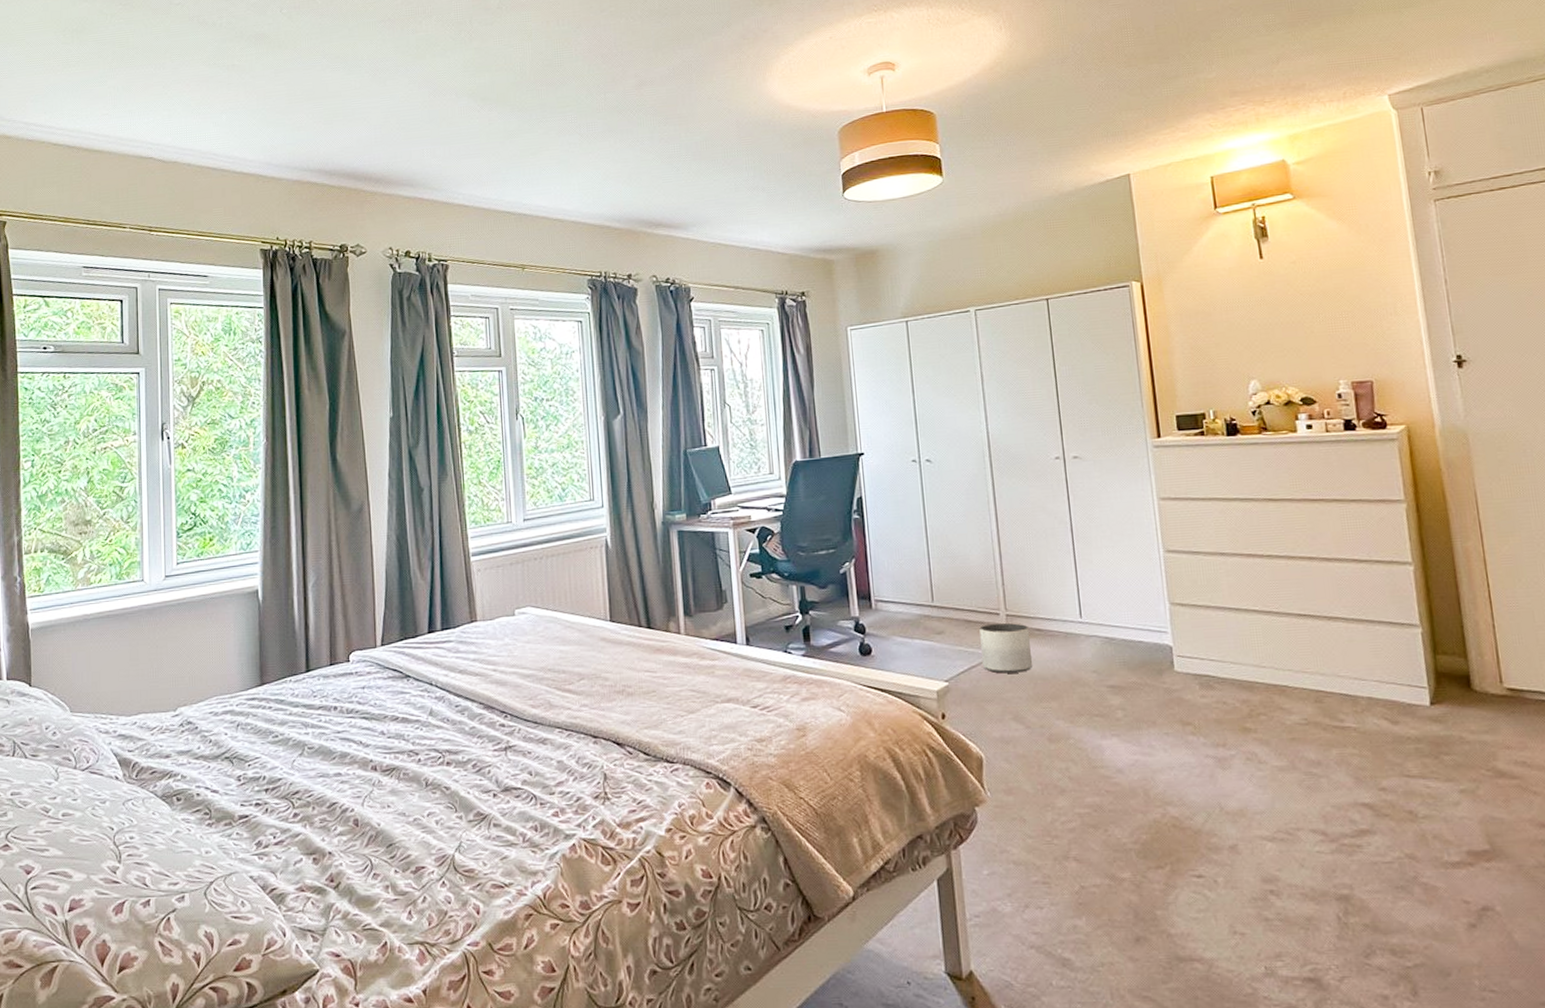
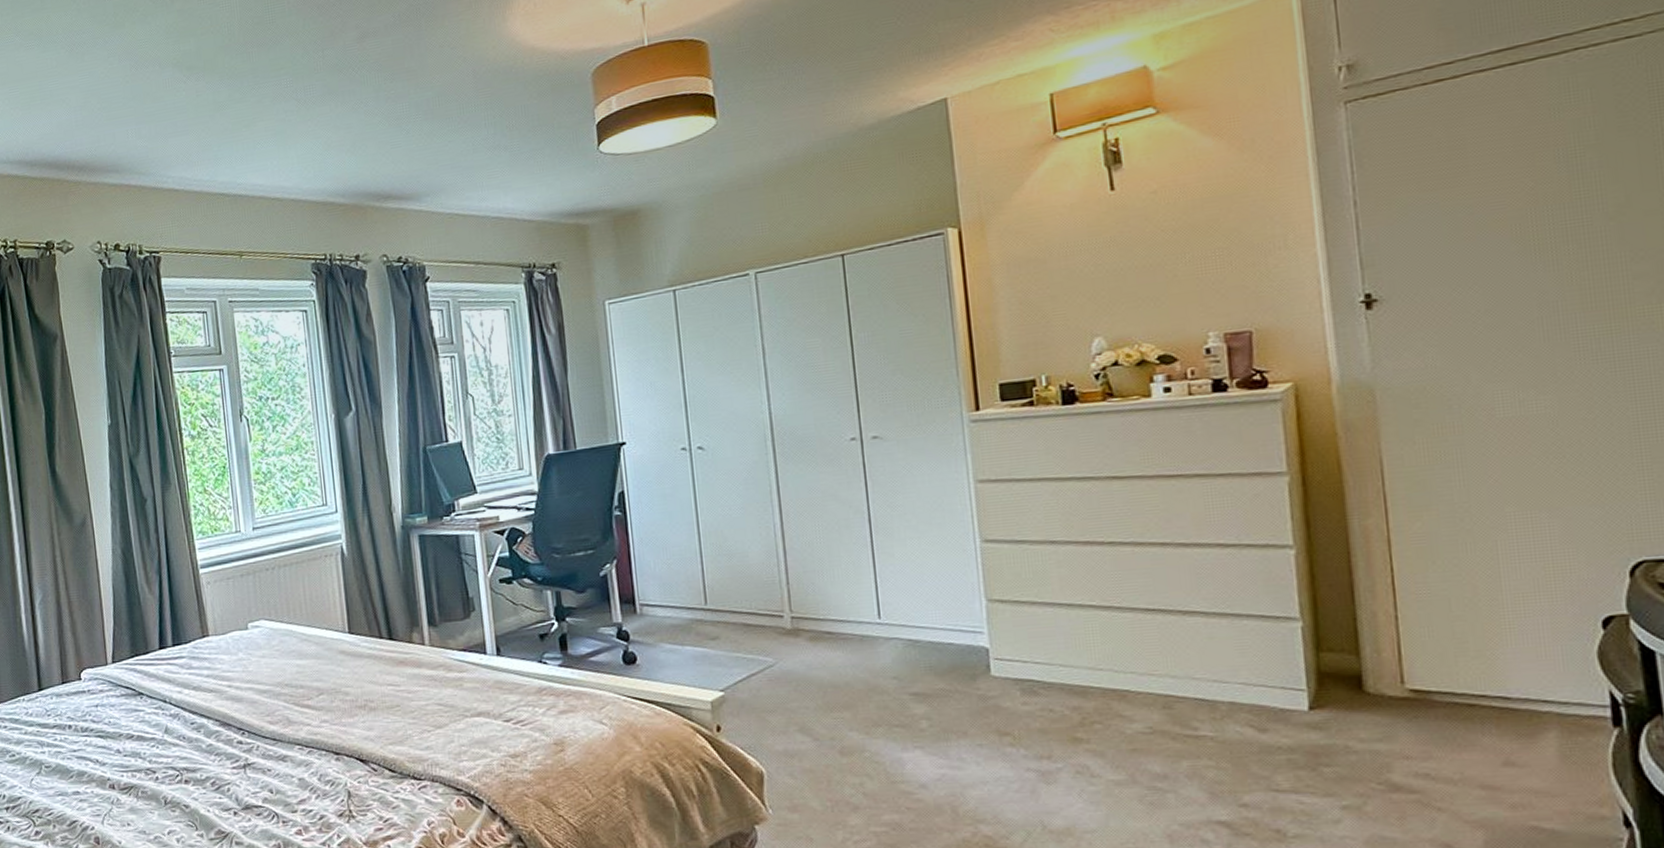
planter: present [979,623,1033,674] -> none [760,626,823,682]

